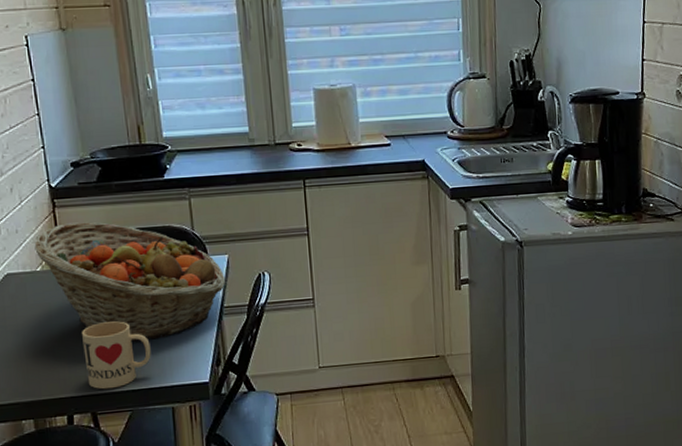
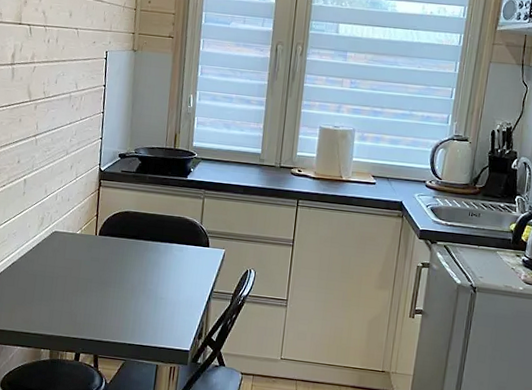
fruit basket: present [34,222,227,343] -> none [79,200,220,307]
mug: present [82,321,151,390] -> none [96,284,150,339]

